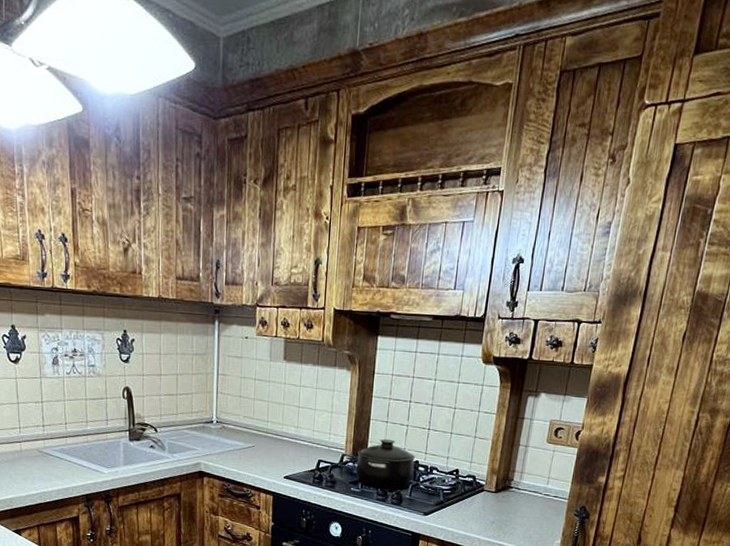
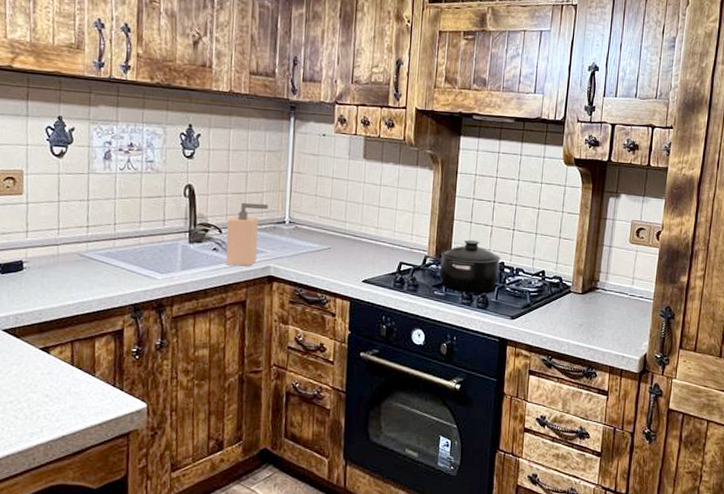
soap dispenser: none [161,403,198,462] -> present [225,202,269,266]

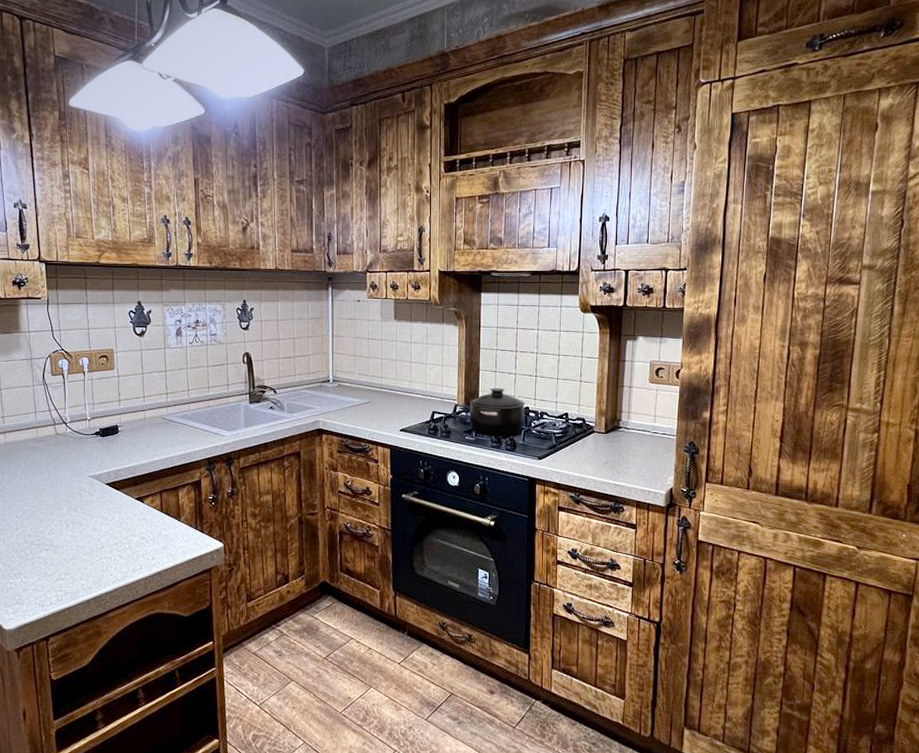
soap dispenser: present [225,202,269,266] -> none [280,365,314,422]

